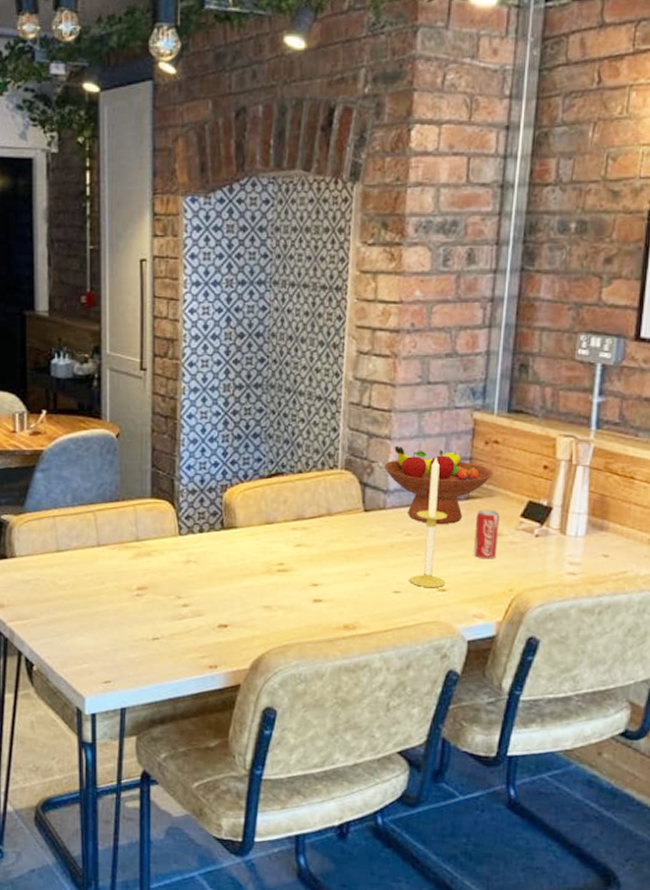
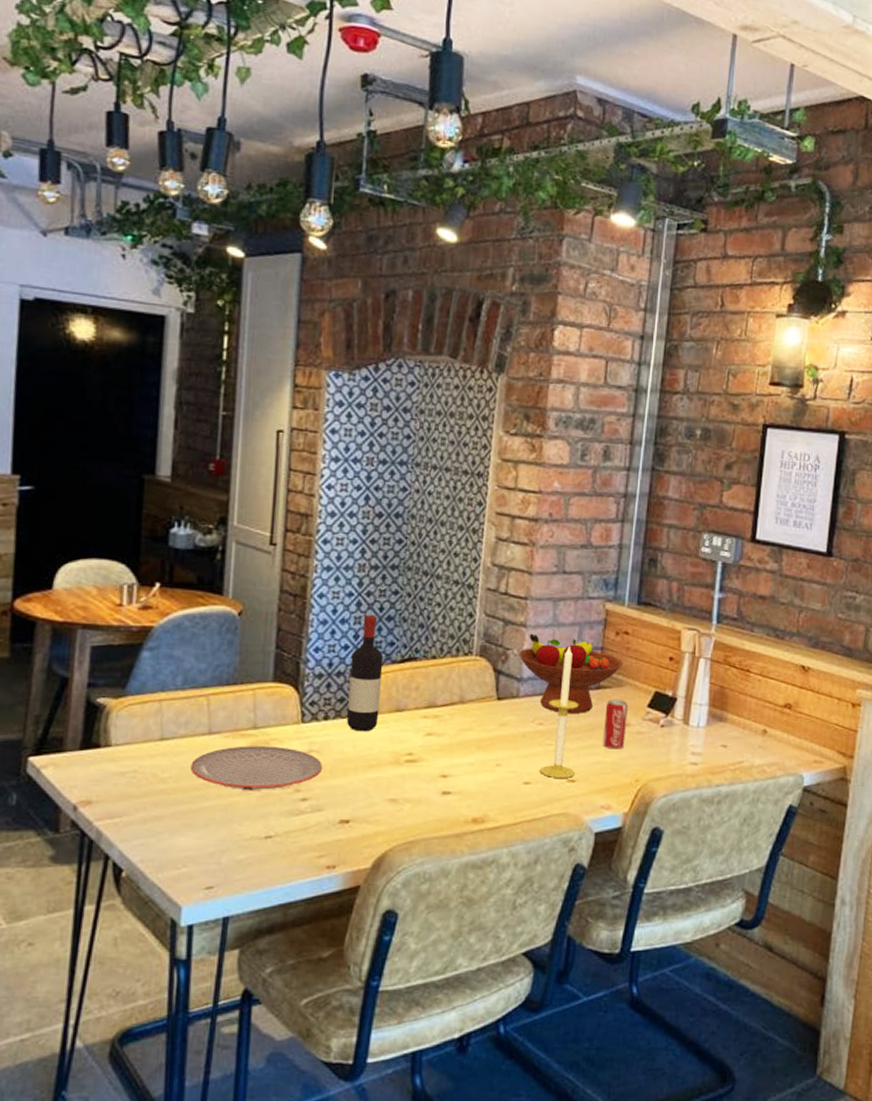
plate: none [84,556,201,597] -> present [190,746,323,790]
wine bottle: none [221,433,252,543] -> present [347,615,384,732]

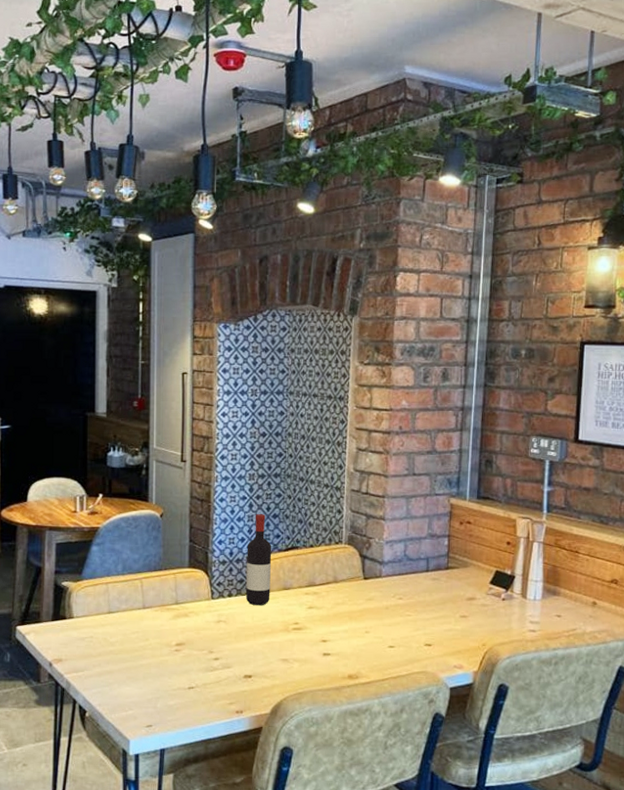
plate: present [190,746,323,790] -> none [131,617,230,652]
fruit bowl: present [519,633,624,714] -> none [380,525,468,591]
candle: present [539,645,579,778] -> none [401,534,432,643]
beverage can: present [602,699,628,749] -> none [453,578,473,619]

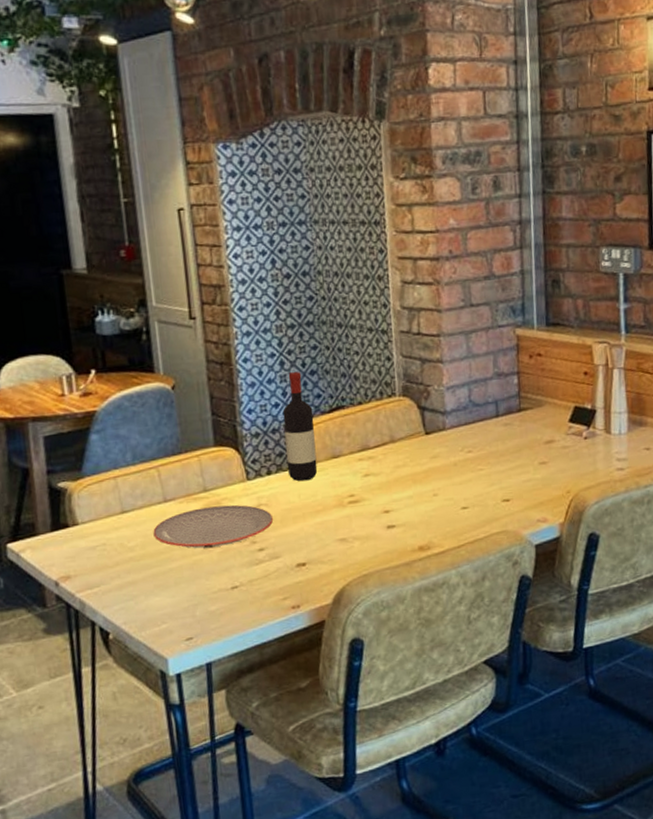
plate: none [131,617,230,652] -> present [153,504,274,549]

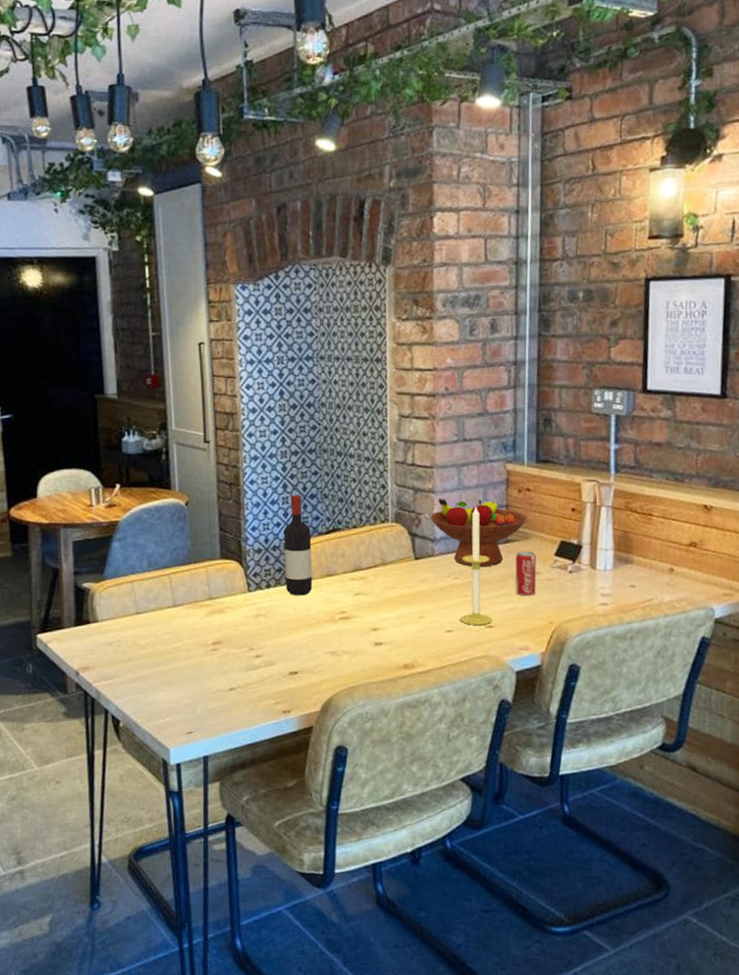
plate: present [153,504,274,549] -> none [162,613,271,651]
fruit bowl: none [439,367,541,439] -> present [430,498,528,568]
candle: none [474,374,509,500] -> present [459,506,493,625]
beverage can: none [529,418,552,466] -> present [515,551,537,596]

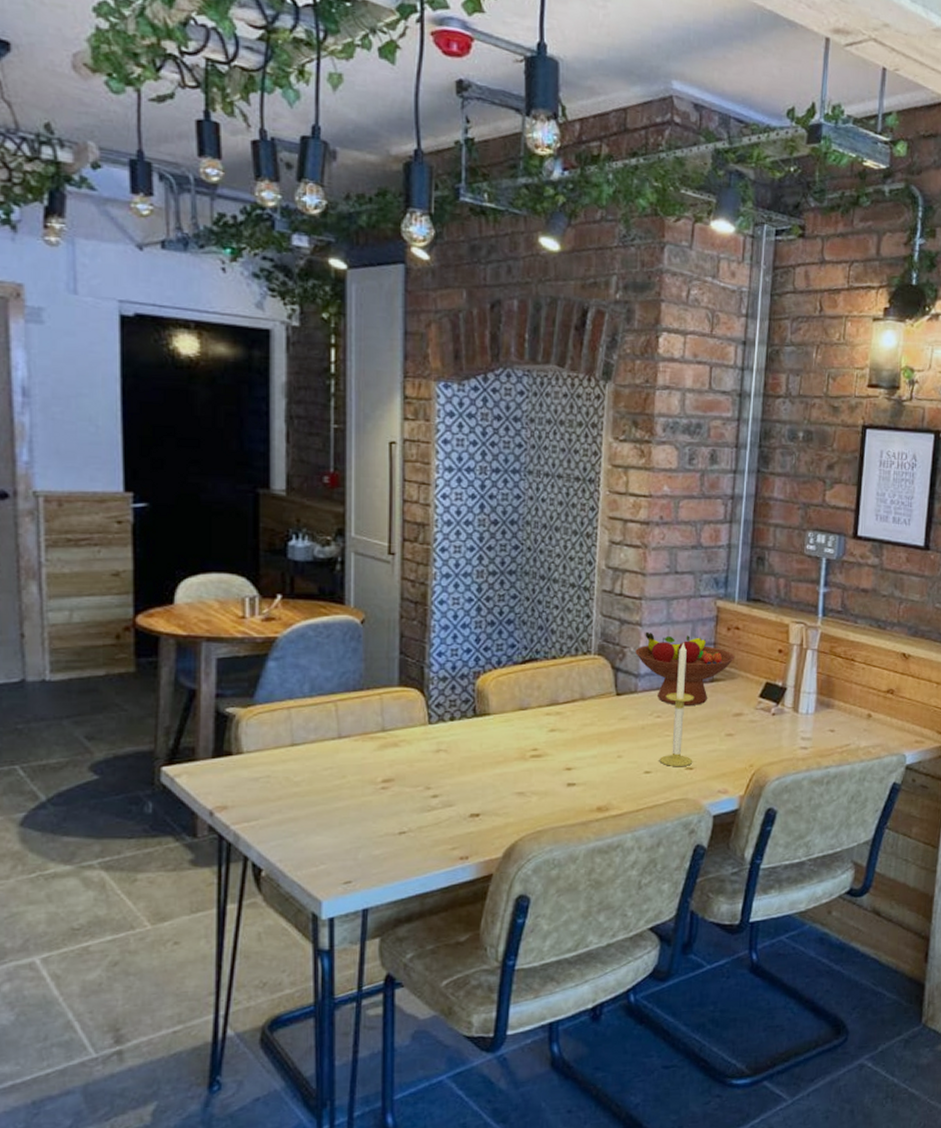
wine bottle: present [283,495,313,596] -> none [473,619,505,730]
beverage can: present [515,551,537,596] -> none [717,691,741,738]

